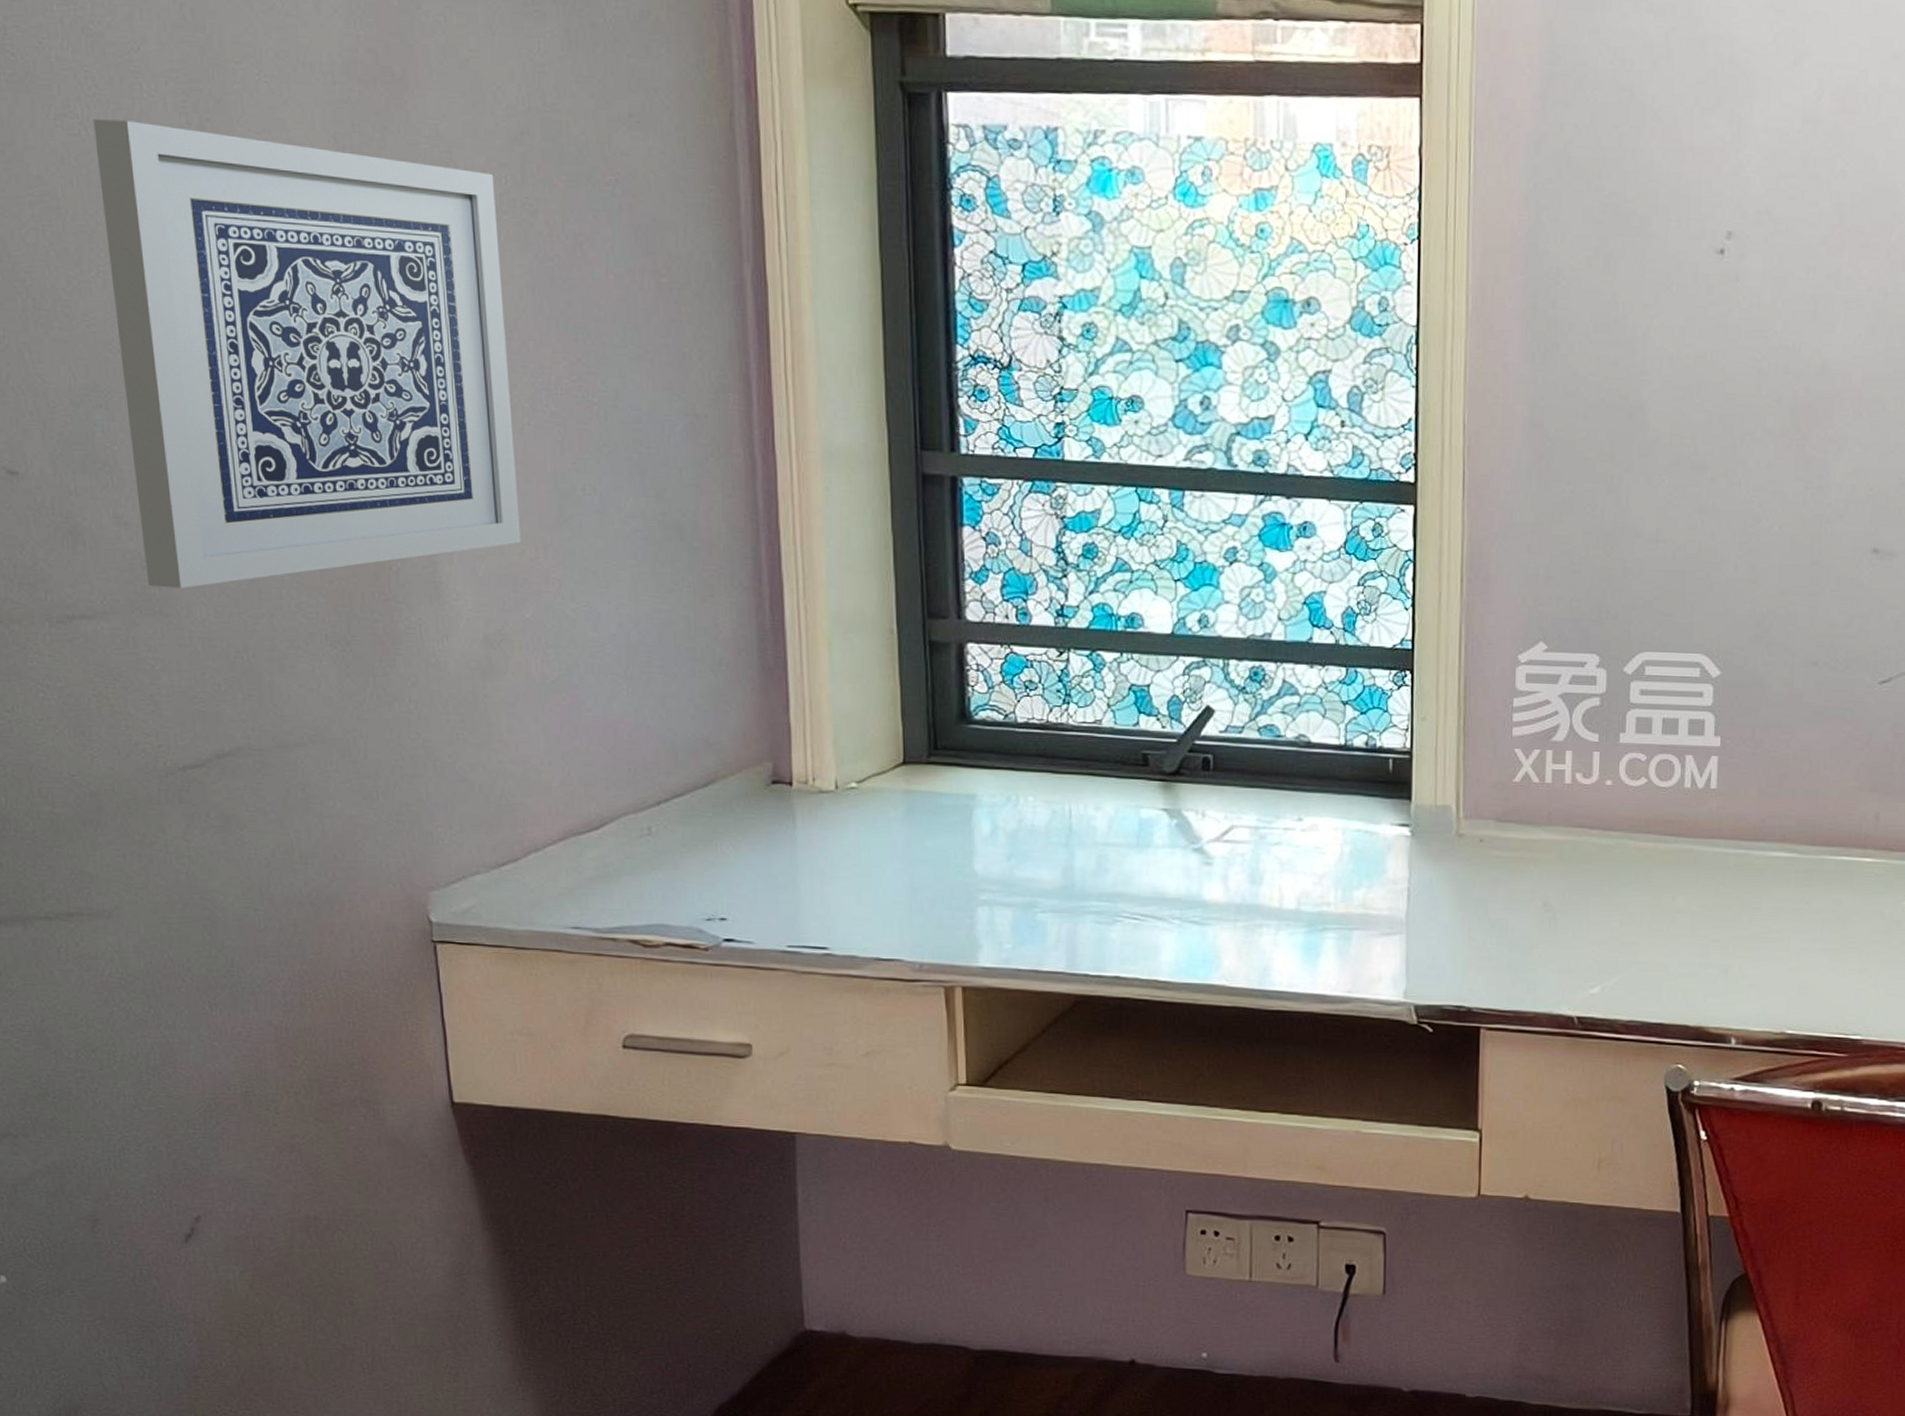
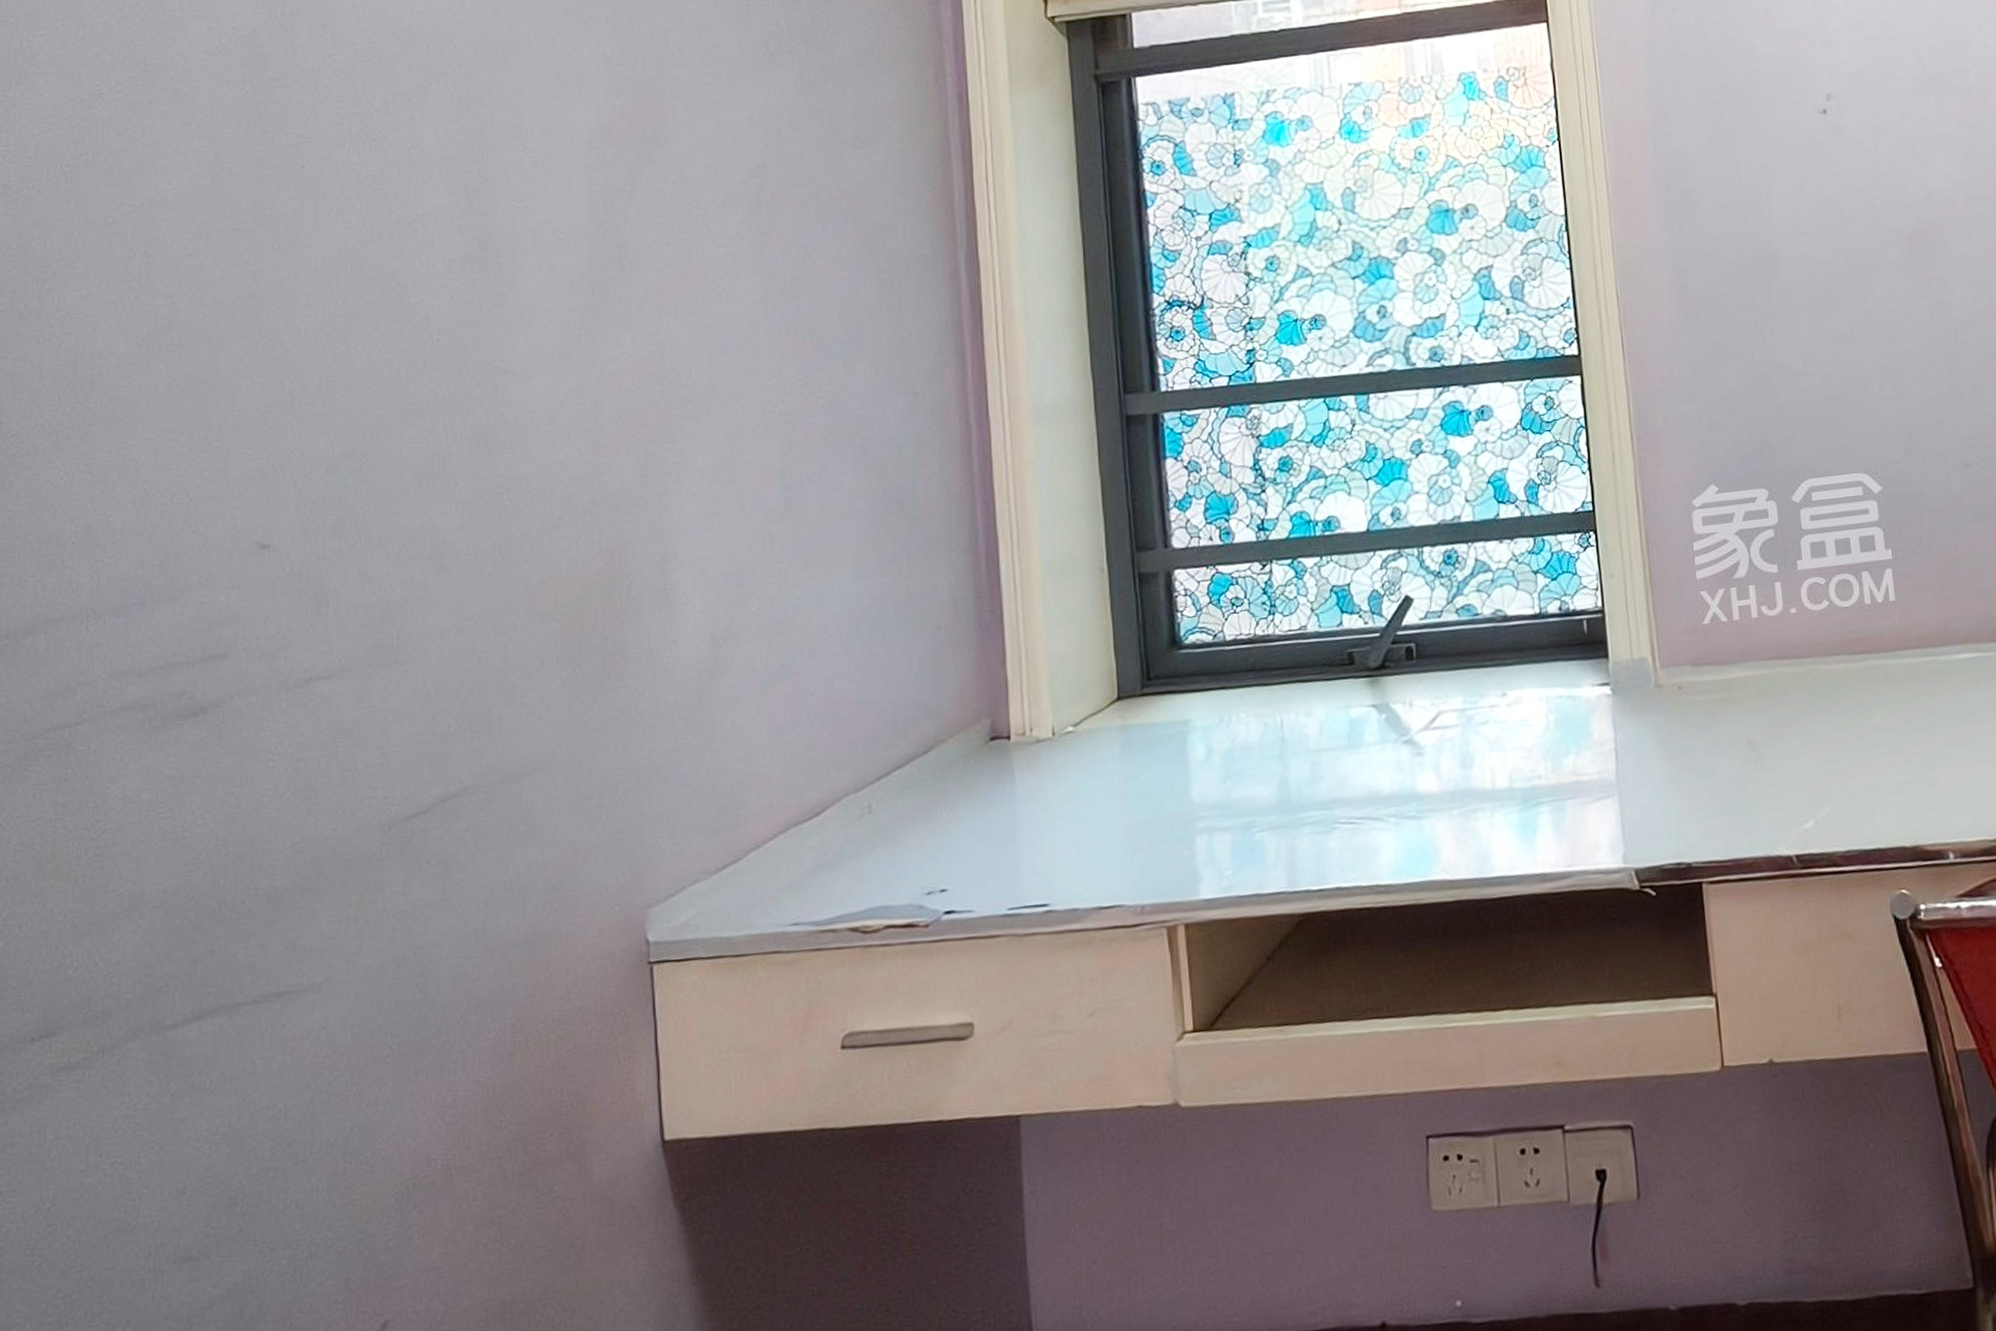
wall art: present [93,119,521,588] -> none [371,205,749,638]

